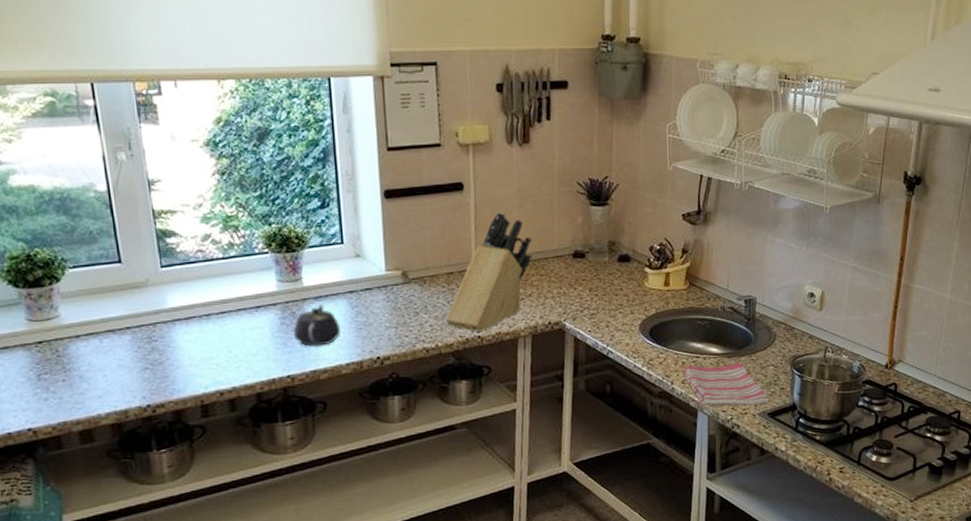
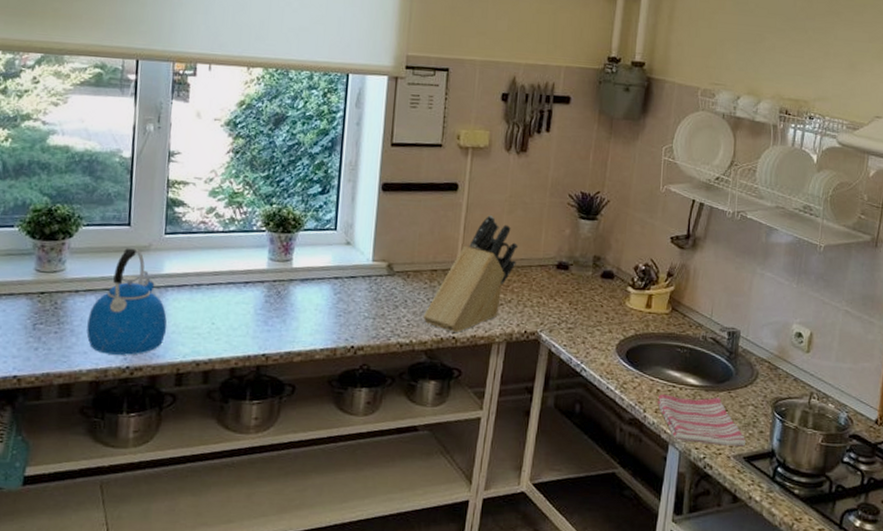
kettle: none [95,286,183,395] -> present [86,248,168,355]
teapot: present [293,304,341,347] -> none [275,287,321,328]

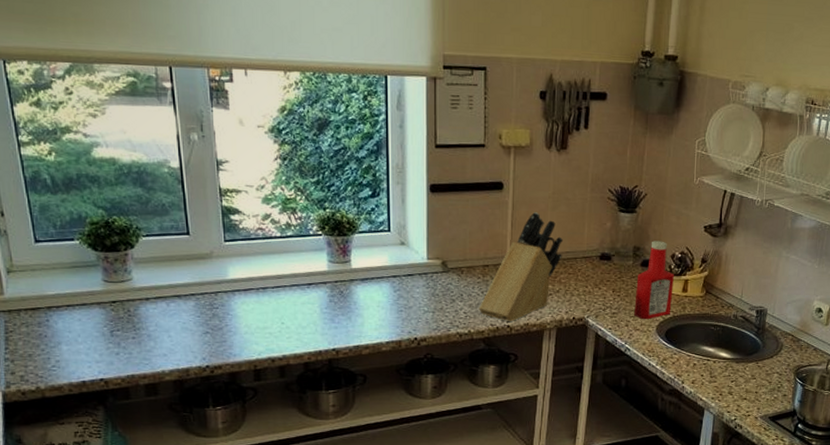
kettle: present [86,248,168,355] -> none [162,256,240,355]
ketchup bottle: none [592,250,637,337] -> present [634,241,674,320]
dish towel: present [657,393,746,447] -> none [694,367,771,408]

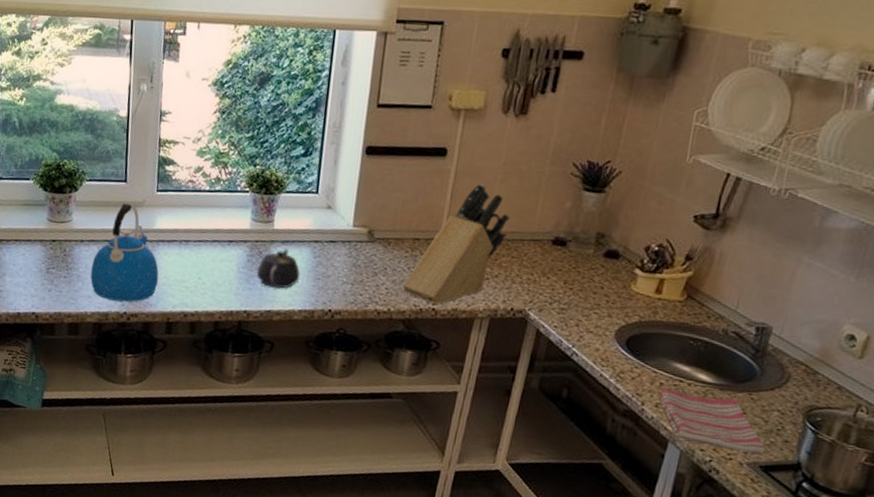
kettle: none [162,256,240,355] -> present [90,203,159,302]
teapot: none [340,286,383,324] -> present [256,248,300,289]
ketchup bottle: present [634,241,674,320] -> none [588,228,646,322]
dish towel: none [694,367,771,408] -> present [659,387,765,455]

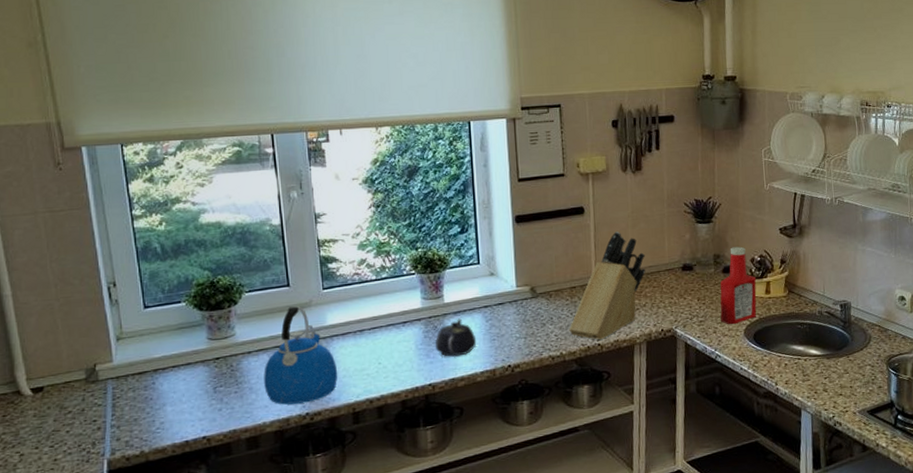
ketchup bottle: none [588,228,646,322] -> present [720,246,757,325]
dish towel: present [659,387,765,455] -> none [786,362,867,405]

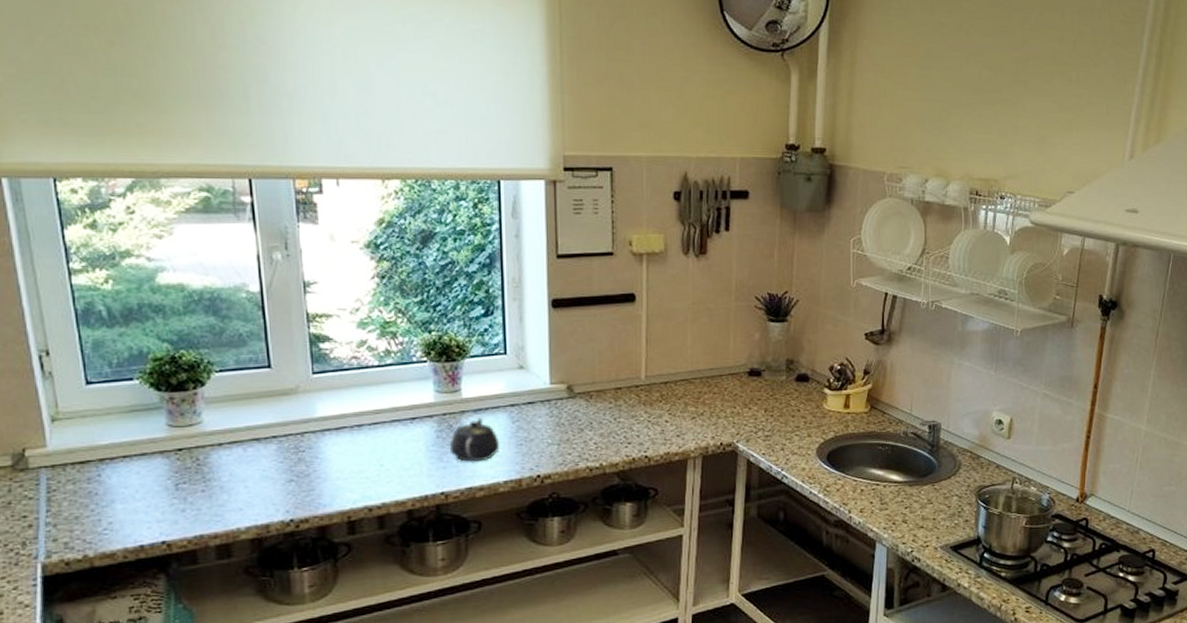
kettle: present [264,306,338,405] -> none [238,392,330,509]
knife block: present [569,231,646,340] -> none [611,324,707,451]
ketchup bottle: present [720,246,757,325] -> none [790,352,834,442]

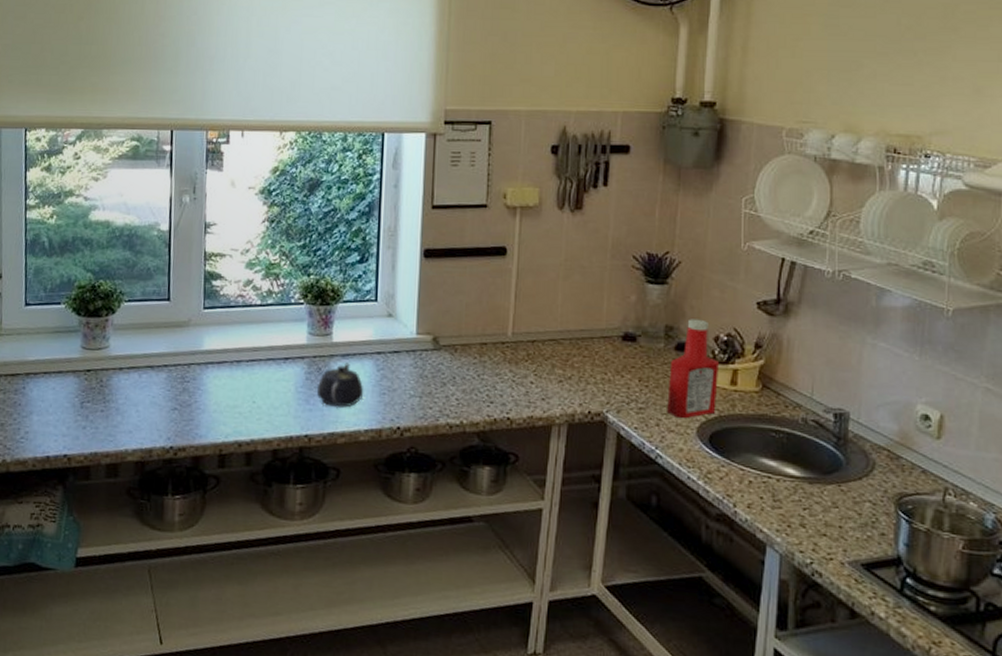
ketchup bottle: none [790,352,834,442] -> present [667,319,719,419]

